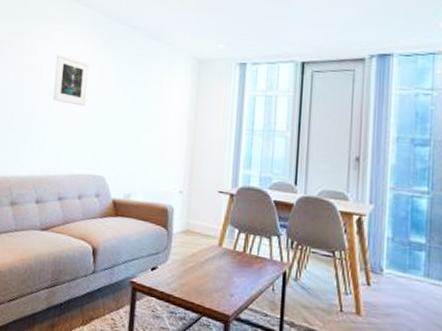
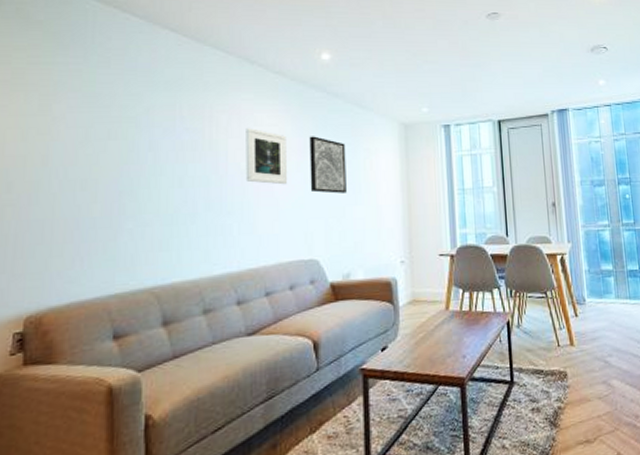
wall art: none [104,65,140,120] -> present [309,136,347,194]

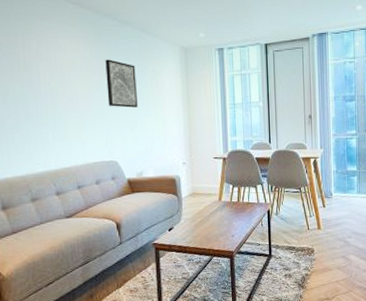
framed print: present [245,128,287,185] -> none [52,53,89,101]

